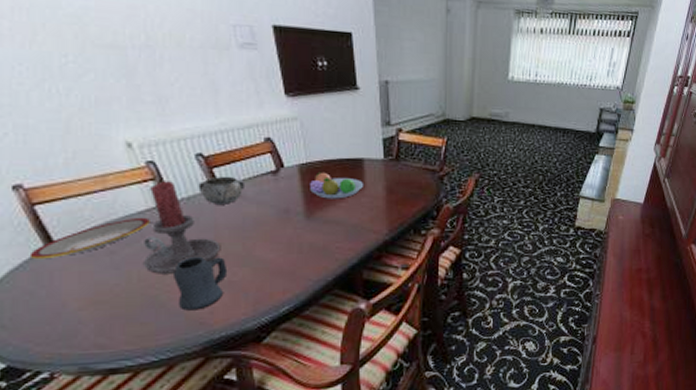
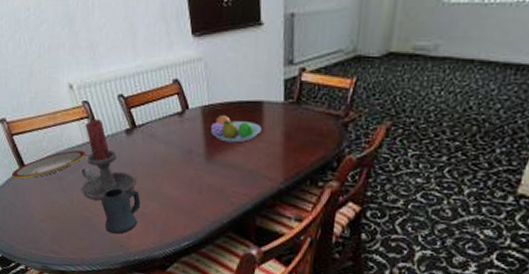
decorative bowl: present [198,176,244,204] -> none [120,116,155,143]

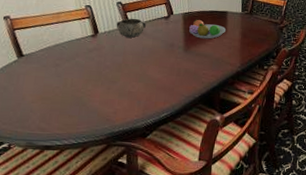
plate: present [11,150,85,179] -> none [7,42,83,66]
candle holder: present [80,119,135,201] -> none [75,19,125,83]
mug: present [101,187,141,234] -> none [93,72,129,110]
decorative bowl: none [120,116,155,143] -> present [116,18,146,38]

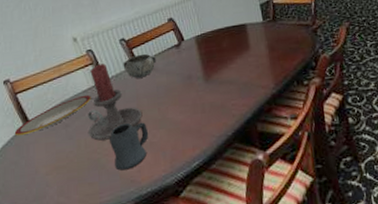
plate: none [7,42,83,66] -> present [14,94,91,136]
candle holder: none [75,19,125,83] -> present [87,63,141,141]
mug: none [93,72,129,110] -> present [109,122,149,171]
fruit bowl: present [189,19,226,39] -> none [205,40,248,63]

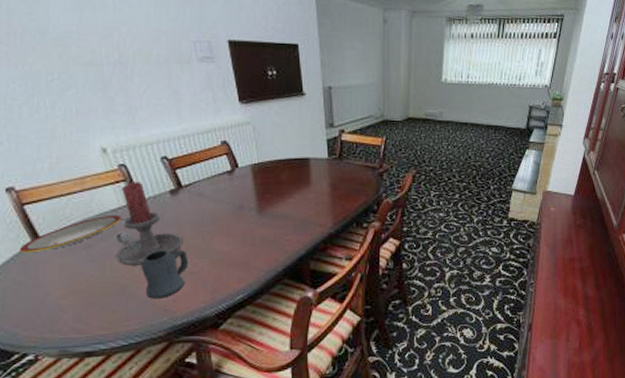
decorative bowl: present [123,53,156,78] -> none [163,176,203,202]

